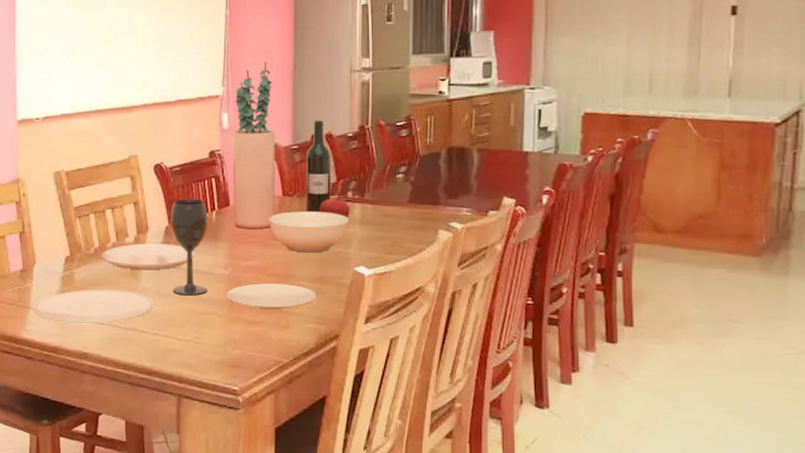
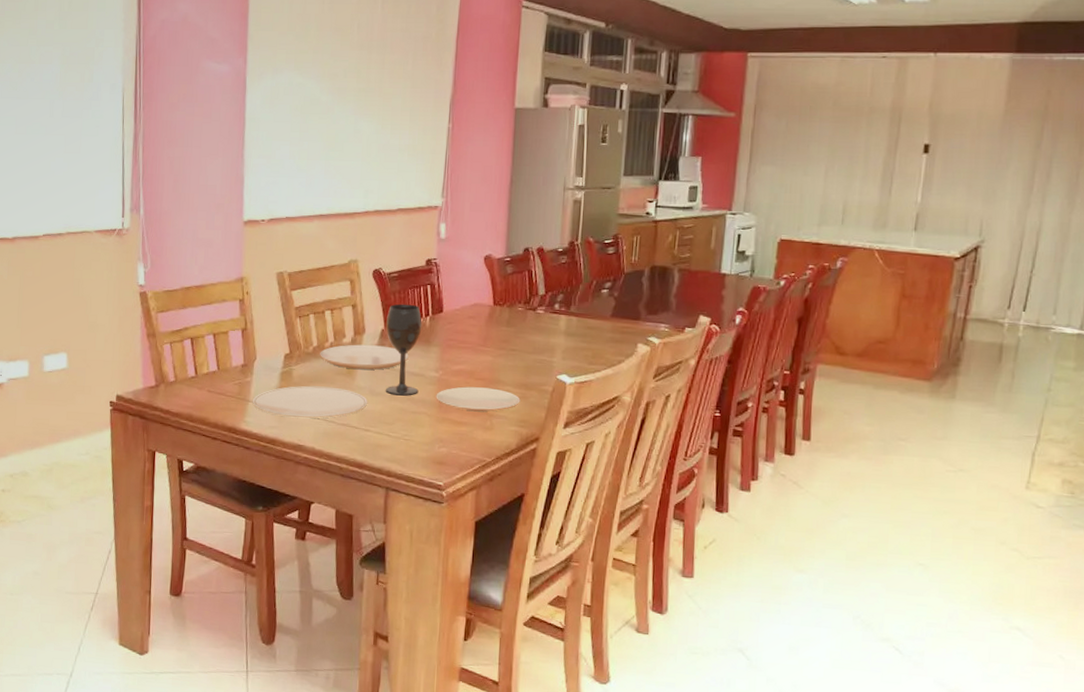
vase: present [232,62,276,229] -> none [446,176,490,335]
bowl: present [268,211,350,253] -> none [478,320,556,360]
wine bottle: present [305,121,331,213] -> none [514,235,541,323]
fruit: present [319,197,350,218] -> none [527,308,556,329]

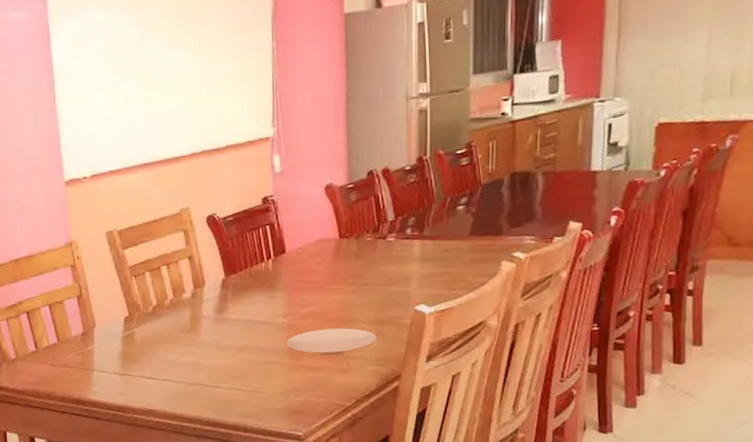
plate: present [252,385,368,419] -> none [96,346,216,383]
plate: present [320,344,409,370] -> none [160,296,254,325]
wine glass: present [385,304,422,396] -> none [226,248,268,347]

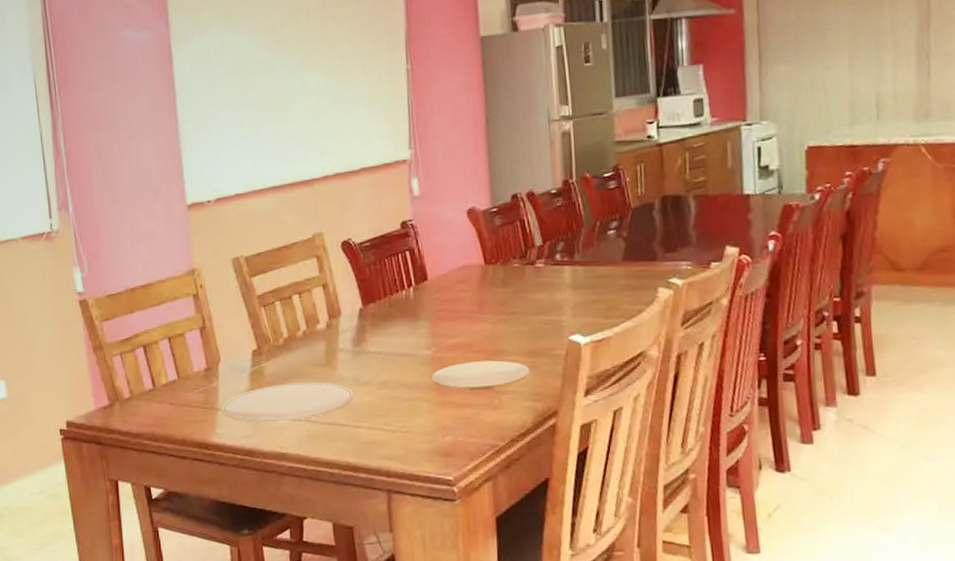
plate: none [96,346,216,383] -> present [221,381,355,423]

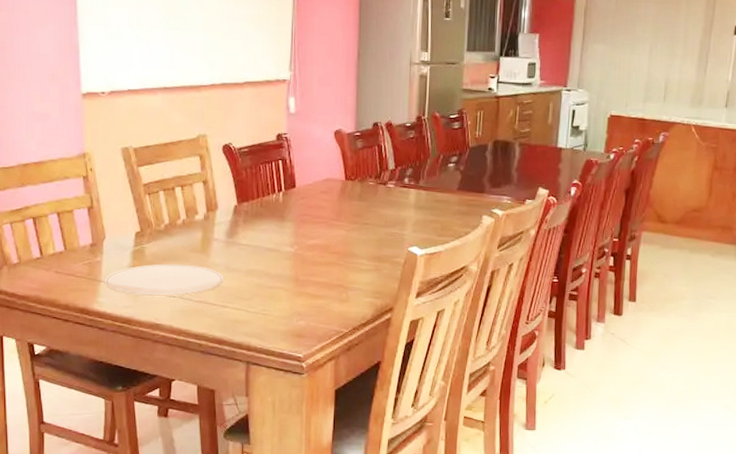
plate: present [431,360,530,390] -> none [292,260,374,285]

